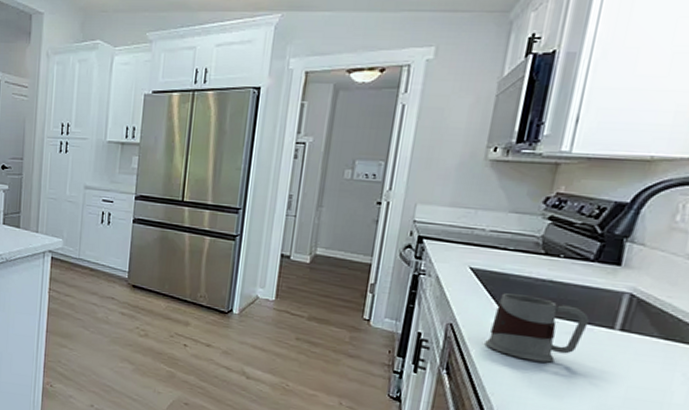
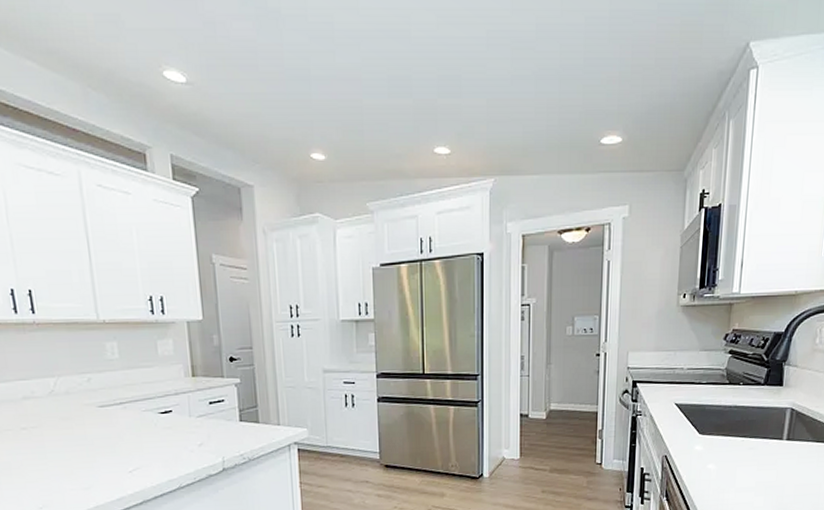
mug: present [485,293,589,363] -> none [692,421,765,477]

